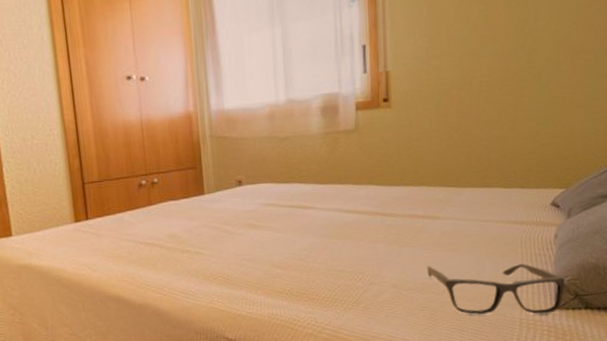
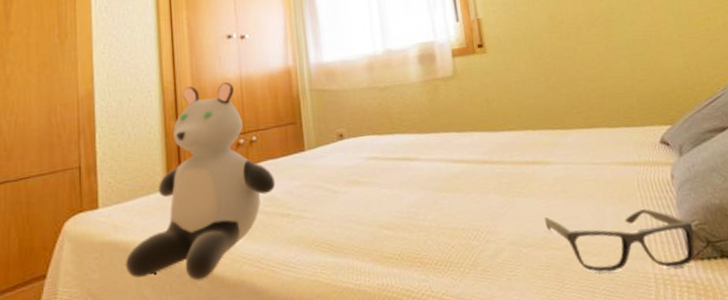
stuffed animal: none [41,123,177,301] -> present [126,81,276,281]

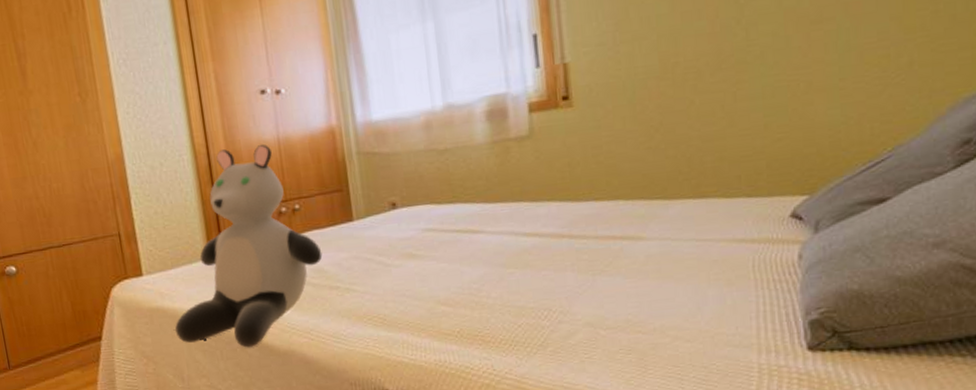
eyeglasses: present [544,209,695,272] -> none [630,293,818,359]

